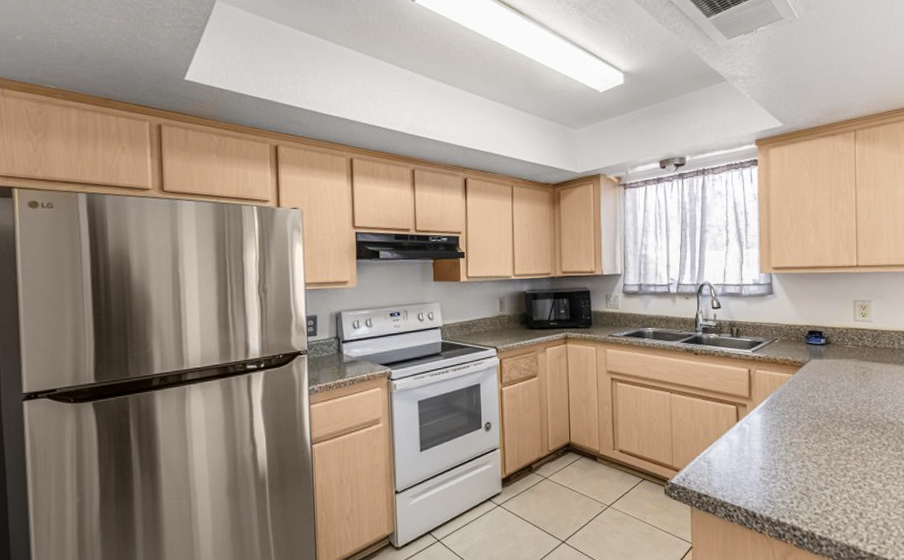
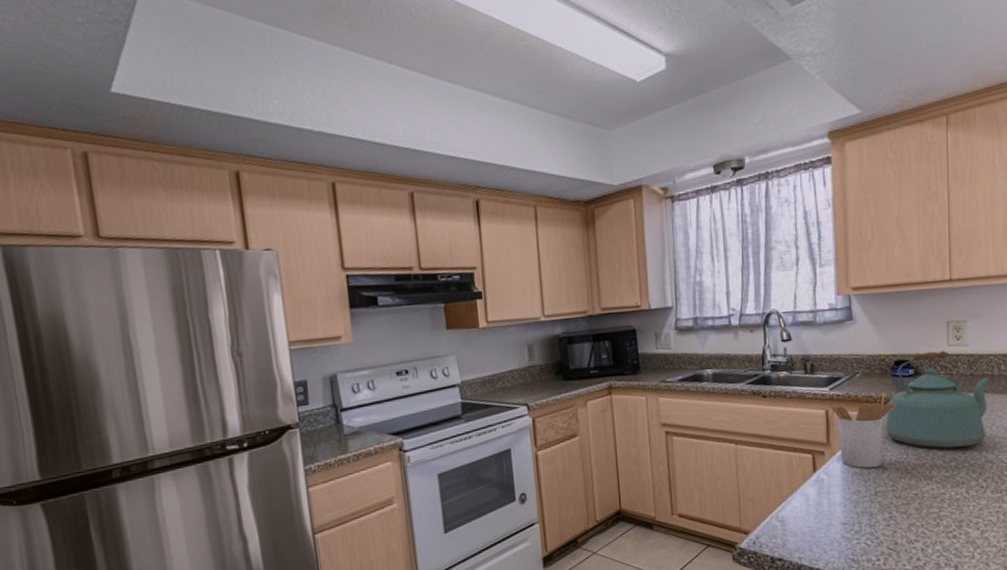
utensil holder: none [753,357,809,422] -> present [831,392,896,469]
kettle: none [800,324,892,410] -> present [885,350,991,449]

